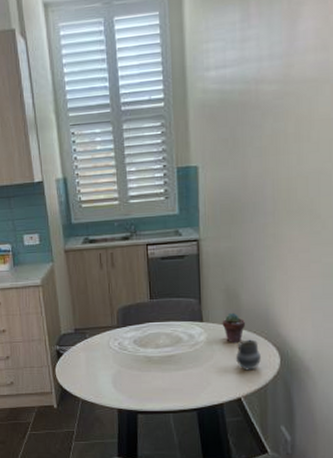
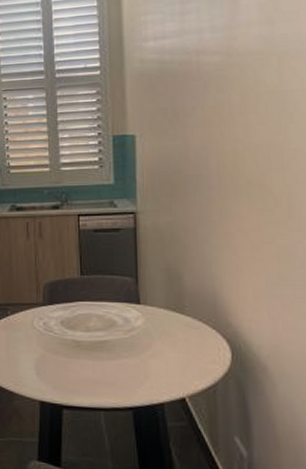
potted succulent: present [222,312,246,344] -> none [162,295,190,332]
cup: present [236,339,261,371] -> none [179,327,208,365]

